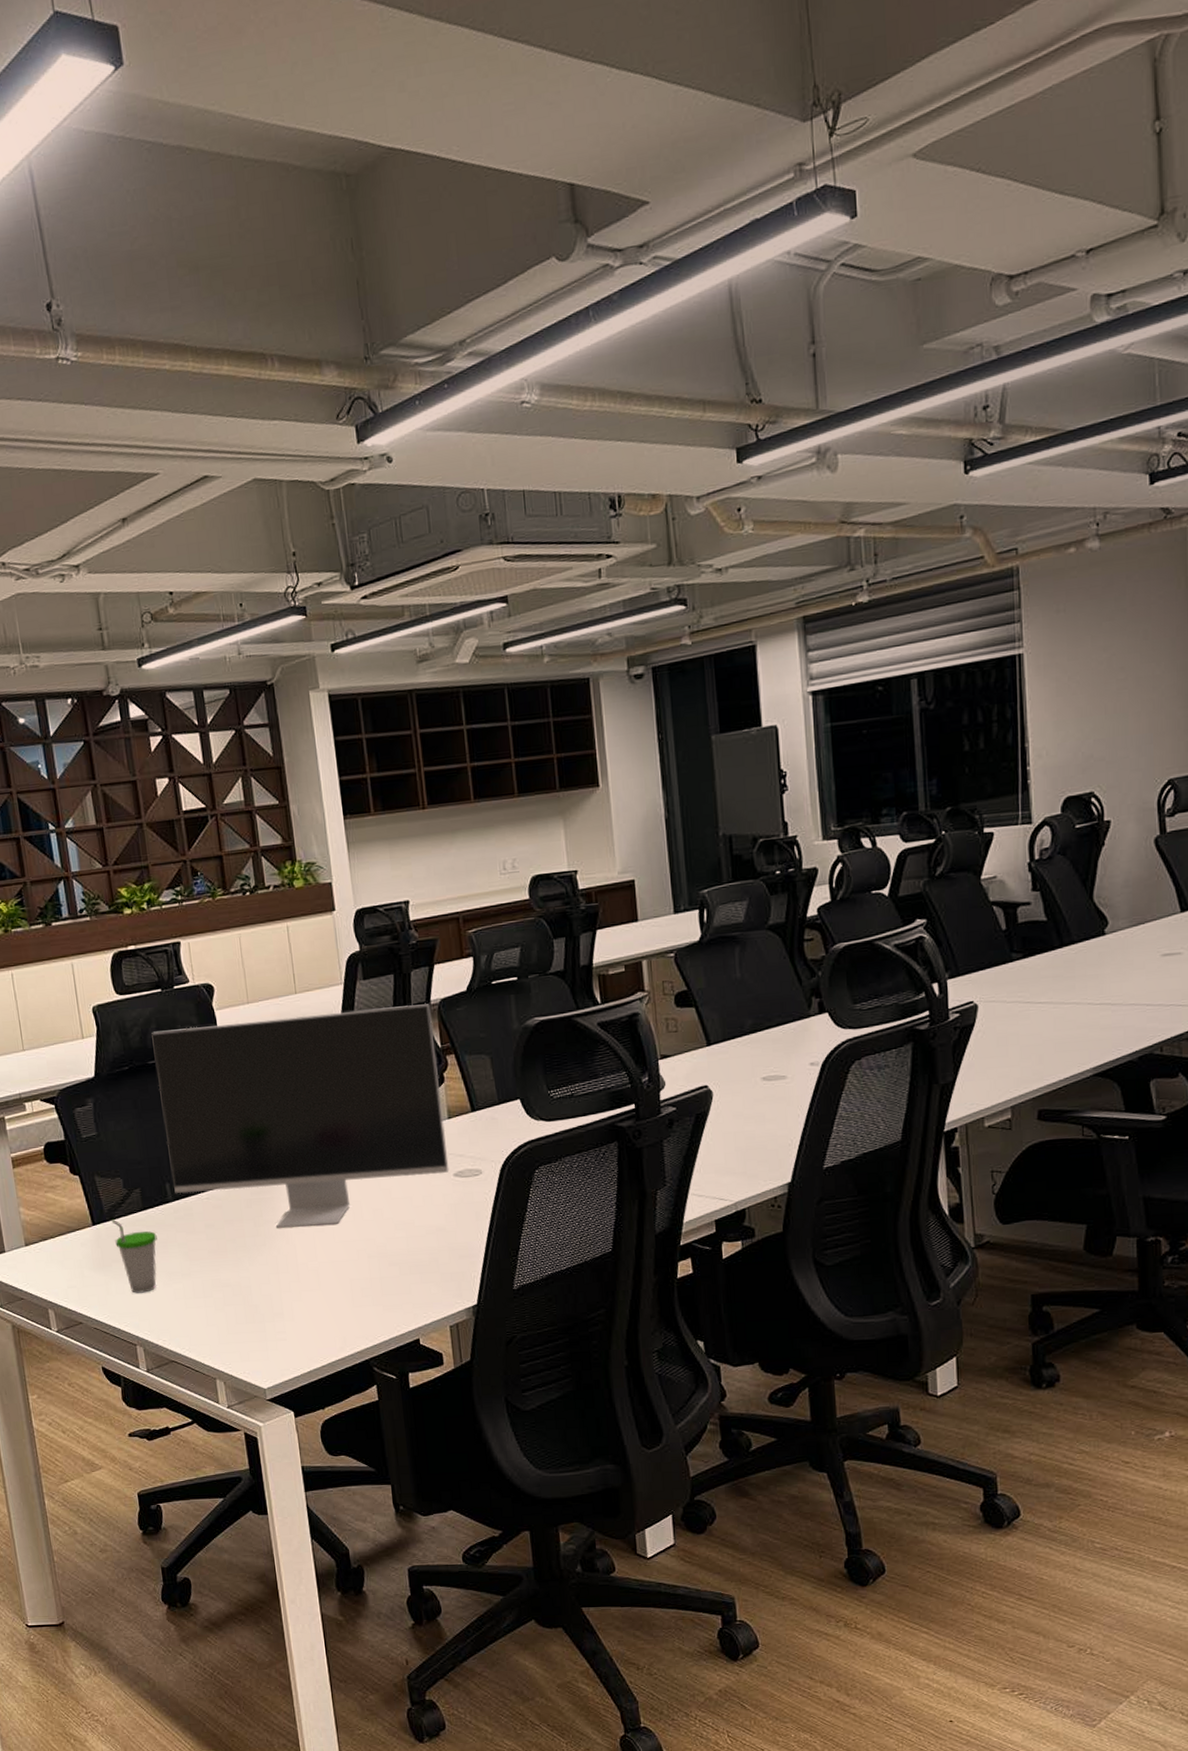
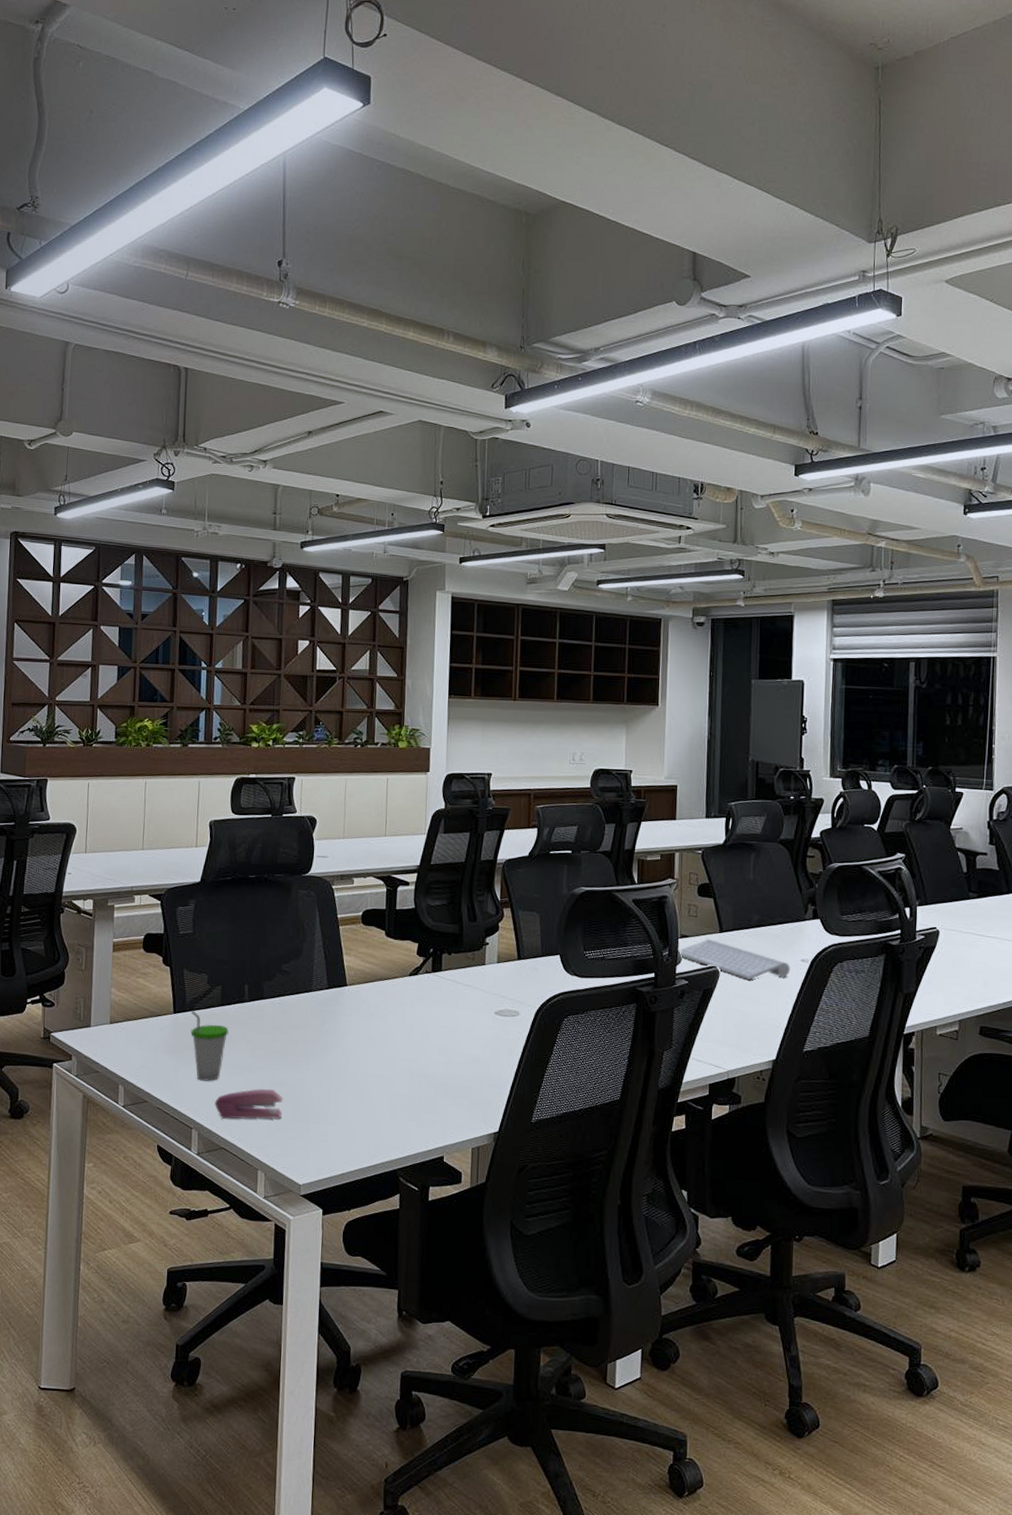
monitor: present [151,1003,449,1228] -> none [252,850,496,1042]
stapler: none [156,1292,232,1330] -> present [215,1089,283,1119]
keyboard: none [659,1055,798,1096] -> present [678,939,790,980]

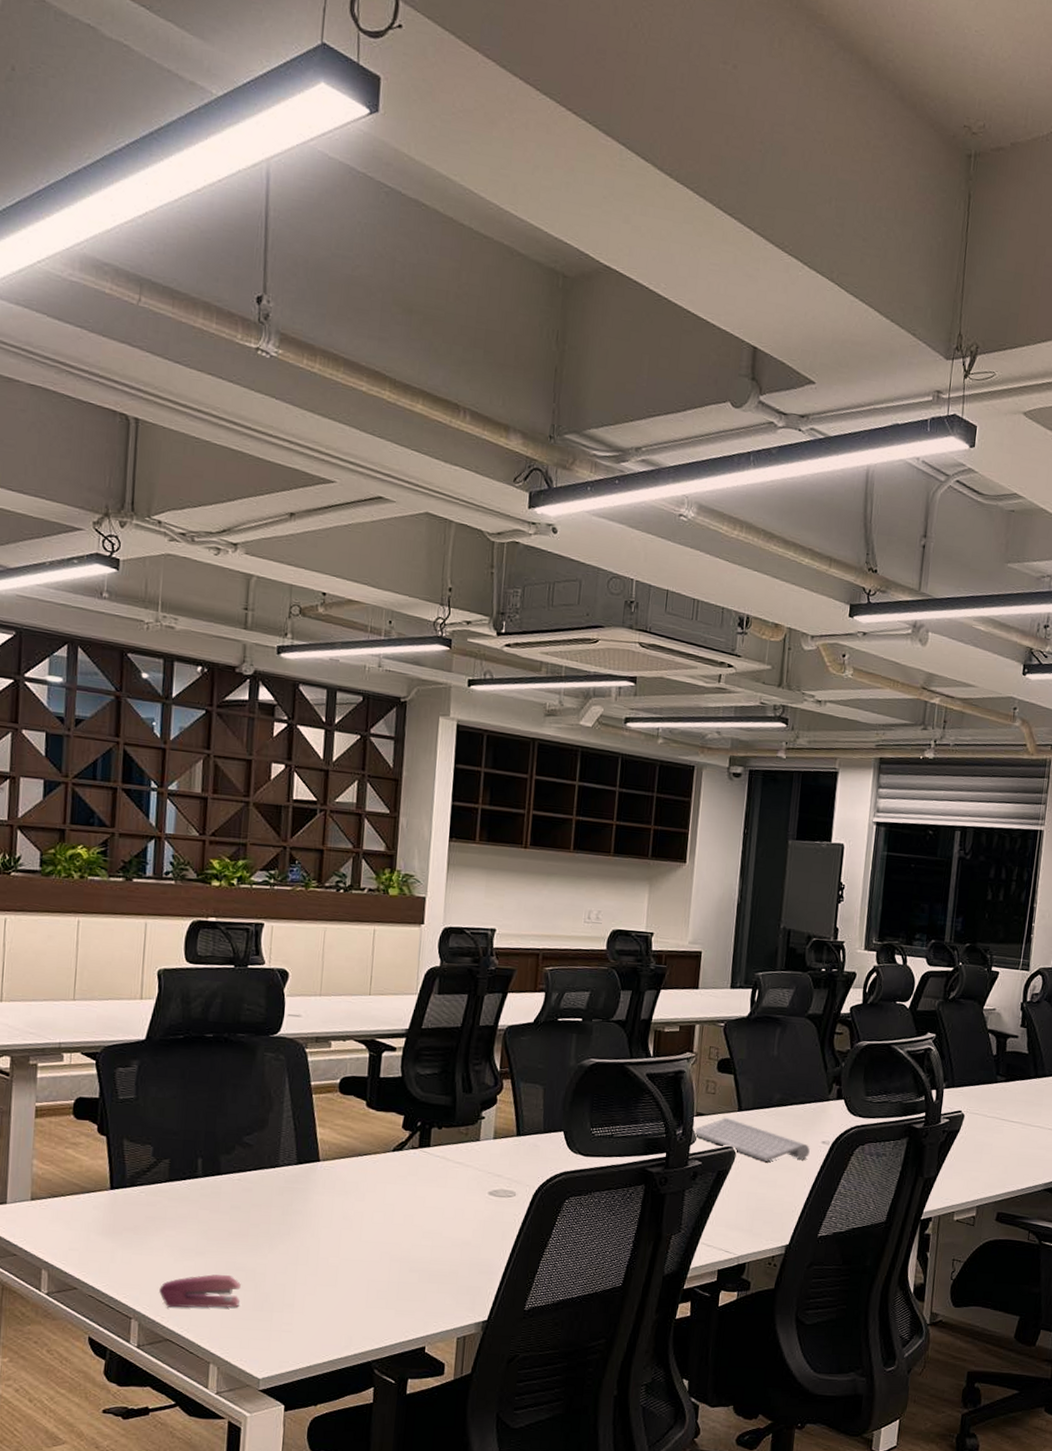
cup: present [191,1010,229,1081] -> none [131,1185,178,1266]

